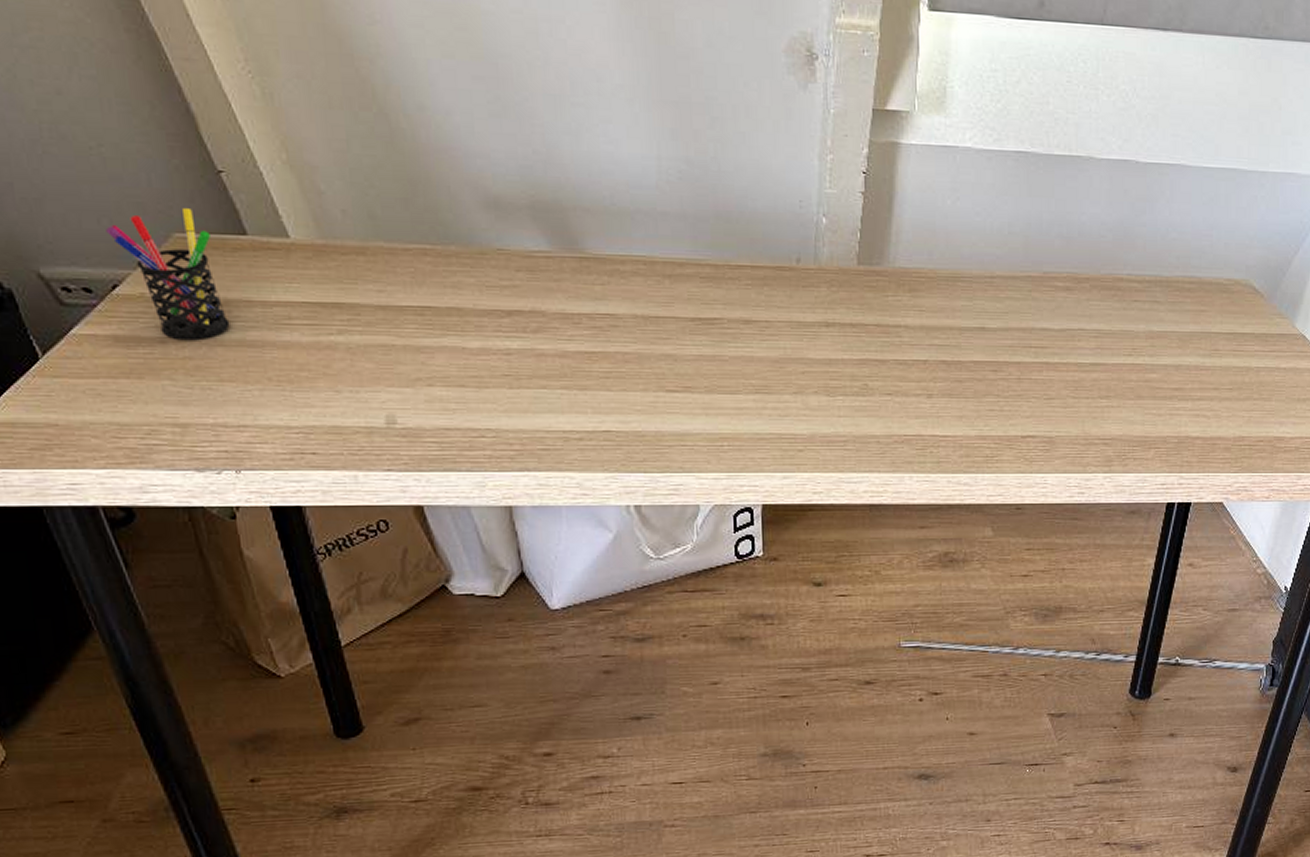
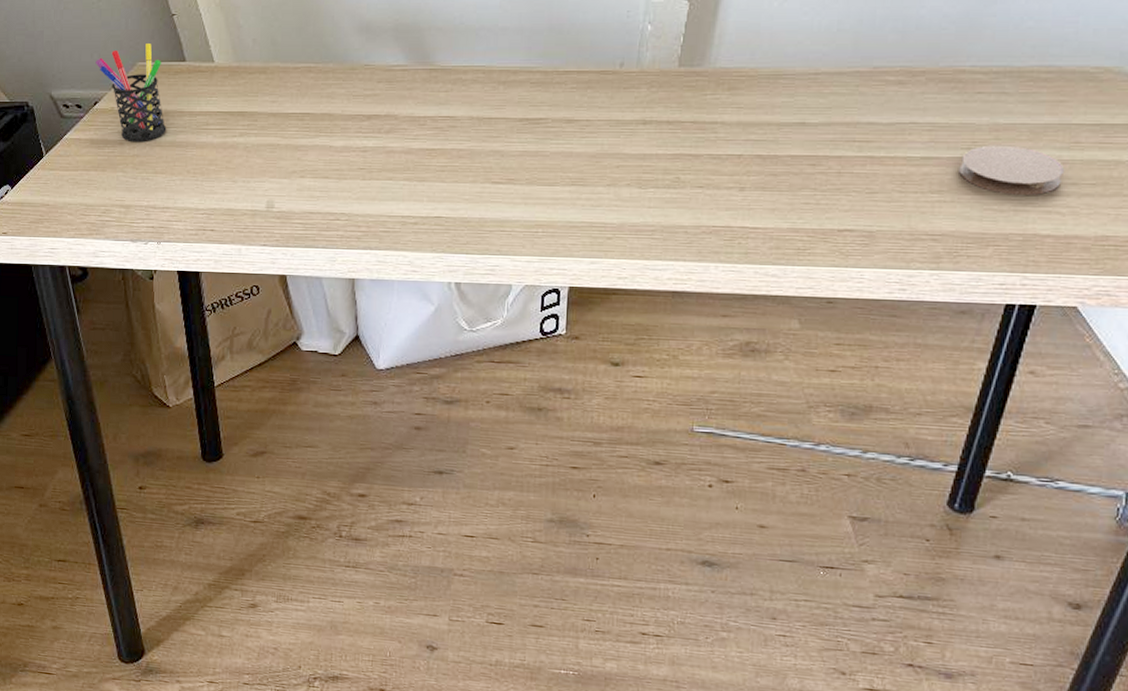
coaster: none [1123,351,1208,399] -> present [959,145,1065,195]

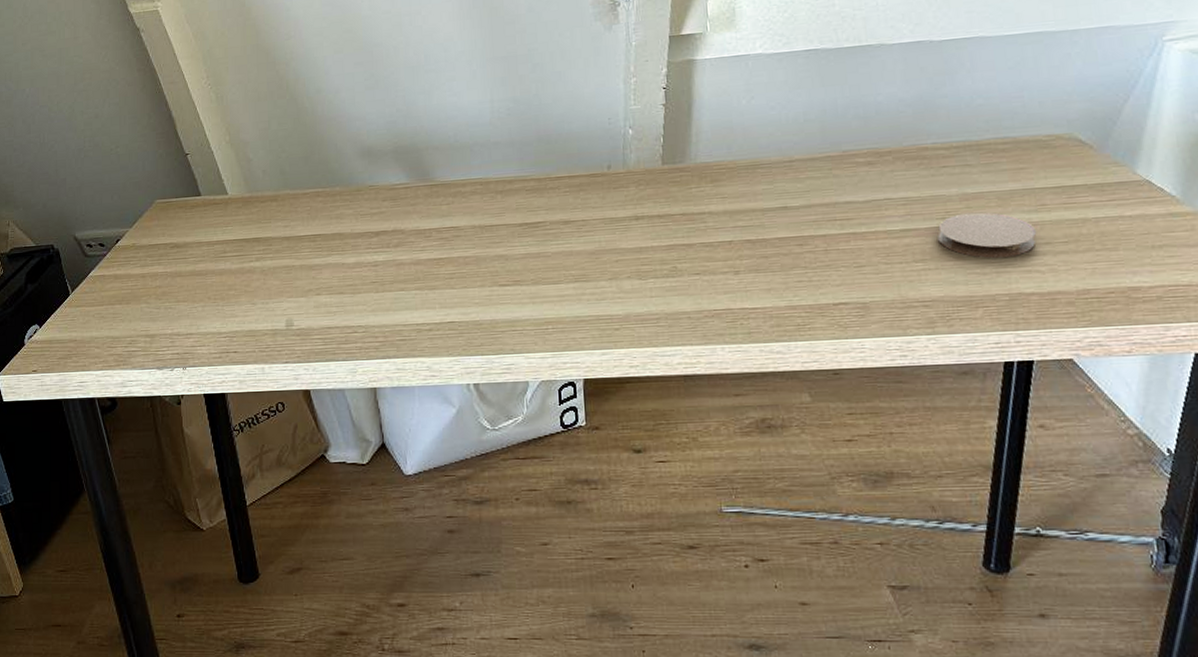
pen holder: present [95,44,167,141] -> none [116,182,186,274]

